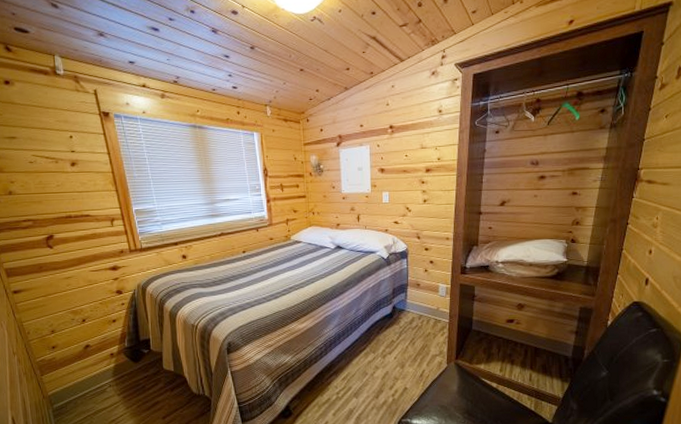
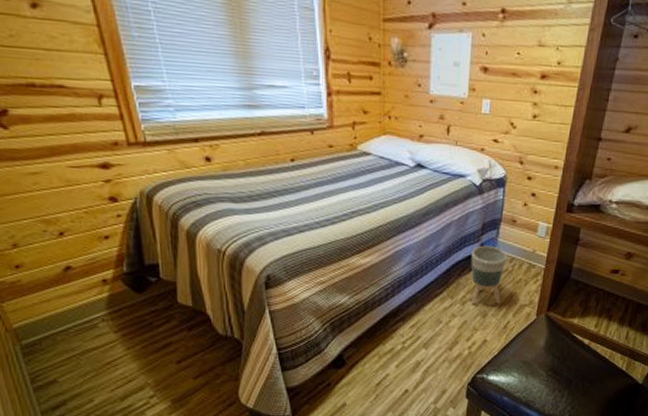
planter: none [386,306,416,357] -> present [471,245,507,305]

